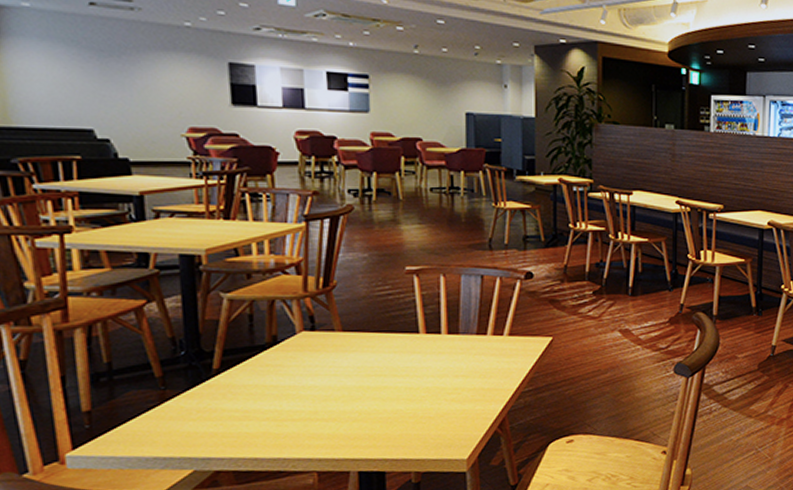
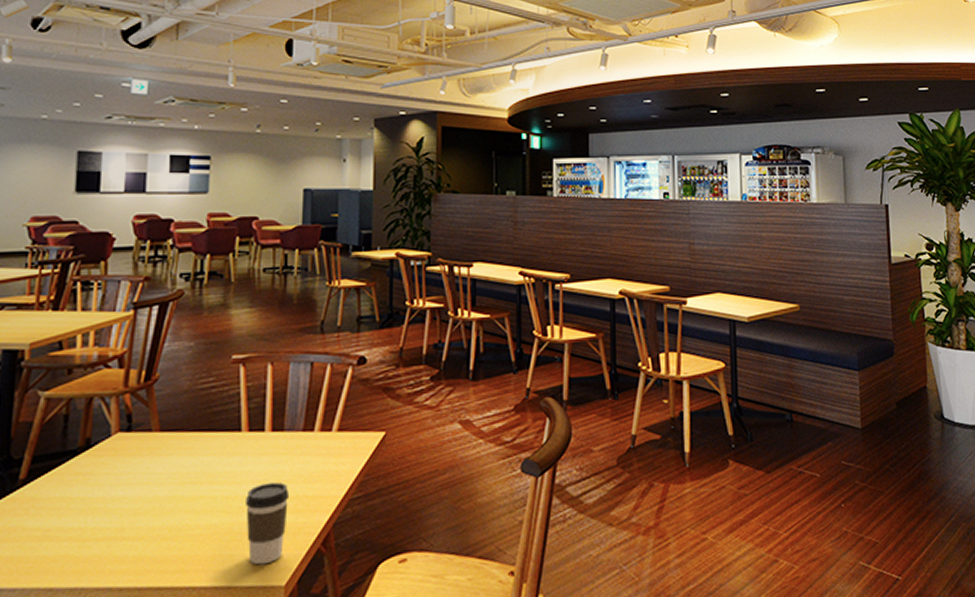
coffee cup: none [428,377,468,443] -> present [246,482,290,565]

